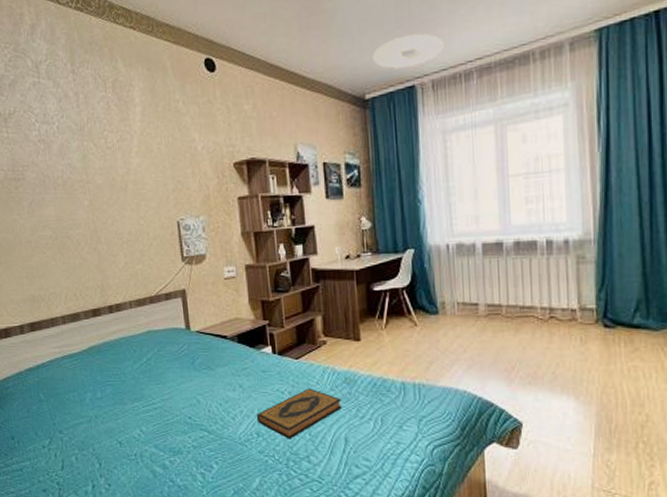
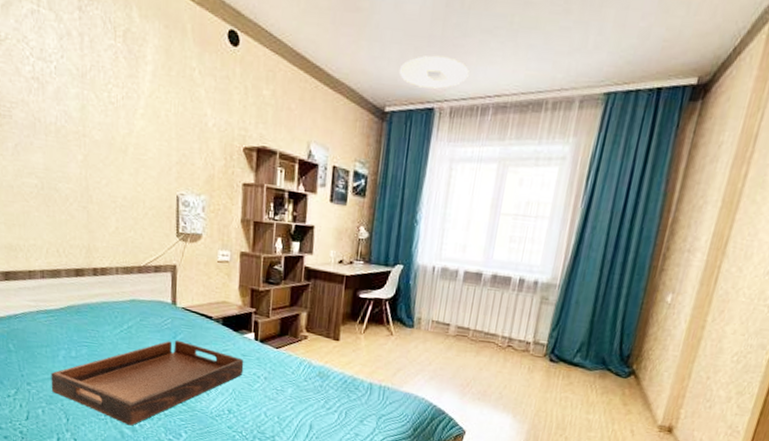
serving tray: none [80,365,266,463] -> present [51,340,244,426]
hardback book: present [257,388,342,439] -> none [231,376,313,420]

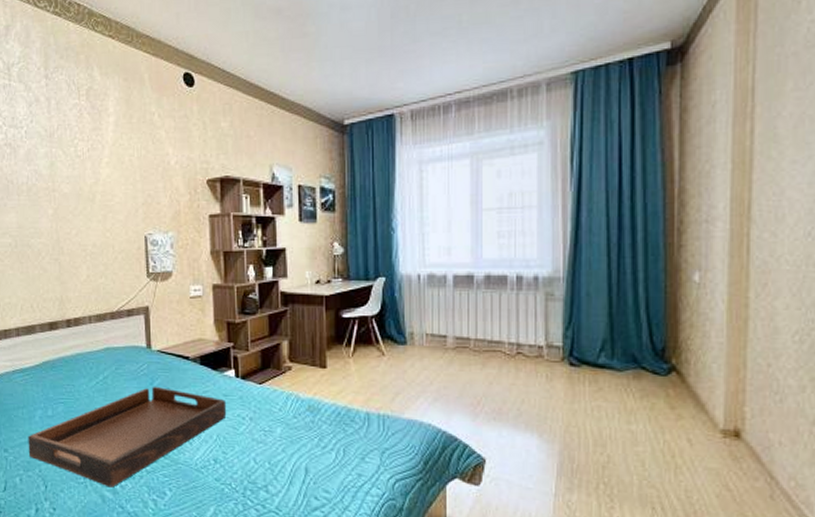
ceiling light: present [399,55,470,89] -> none [353,63,425,97]

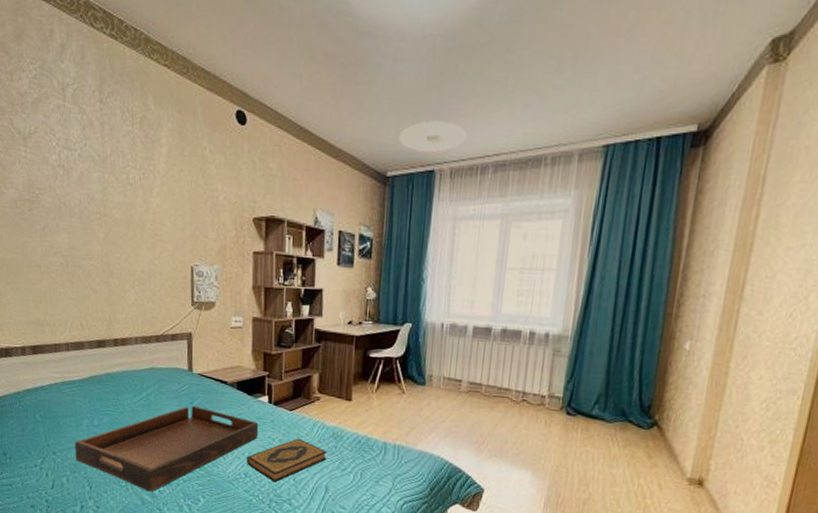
hardback book: none [216,414,304,467] -> present [247,438,327,483]
ceiling light: none [353,63,425,97] -> present [398,120,467,152]

